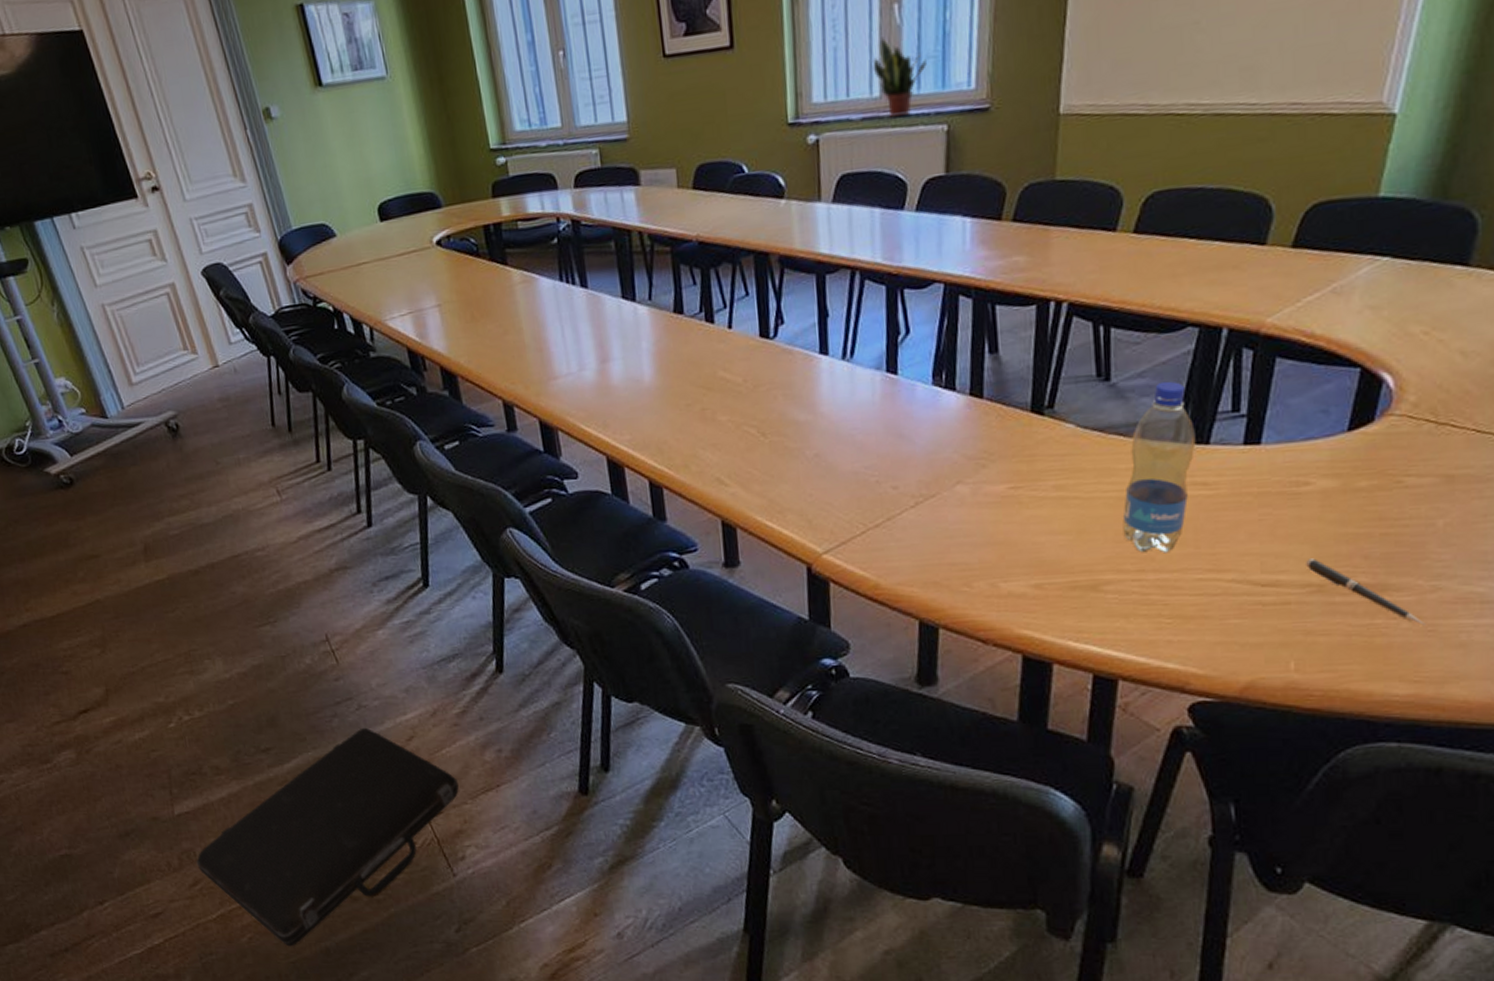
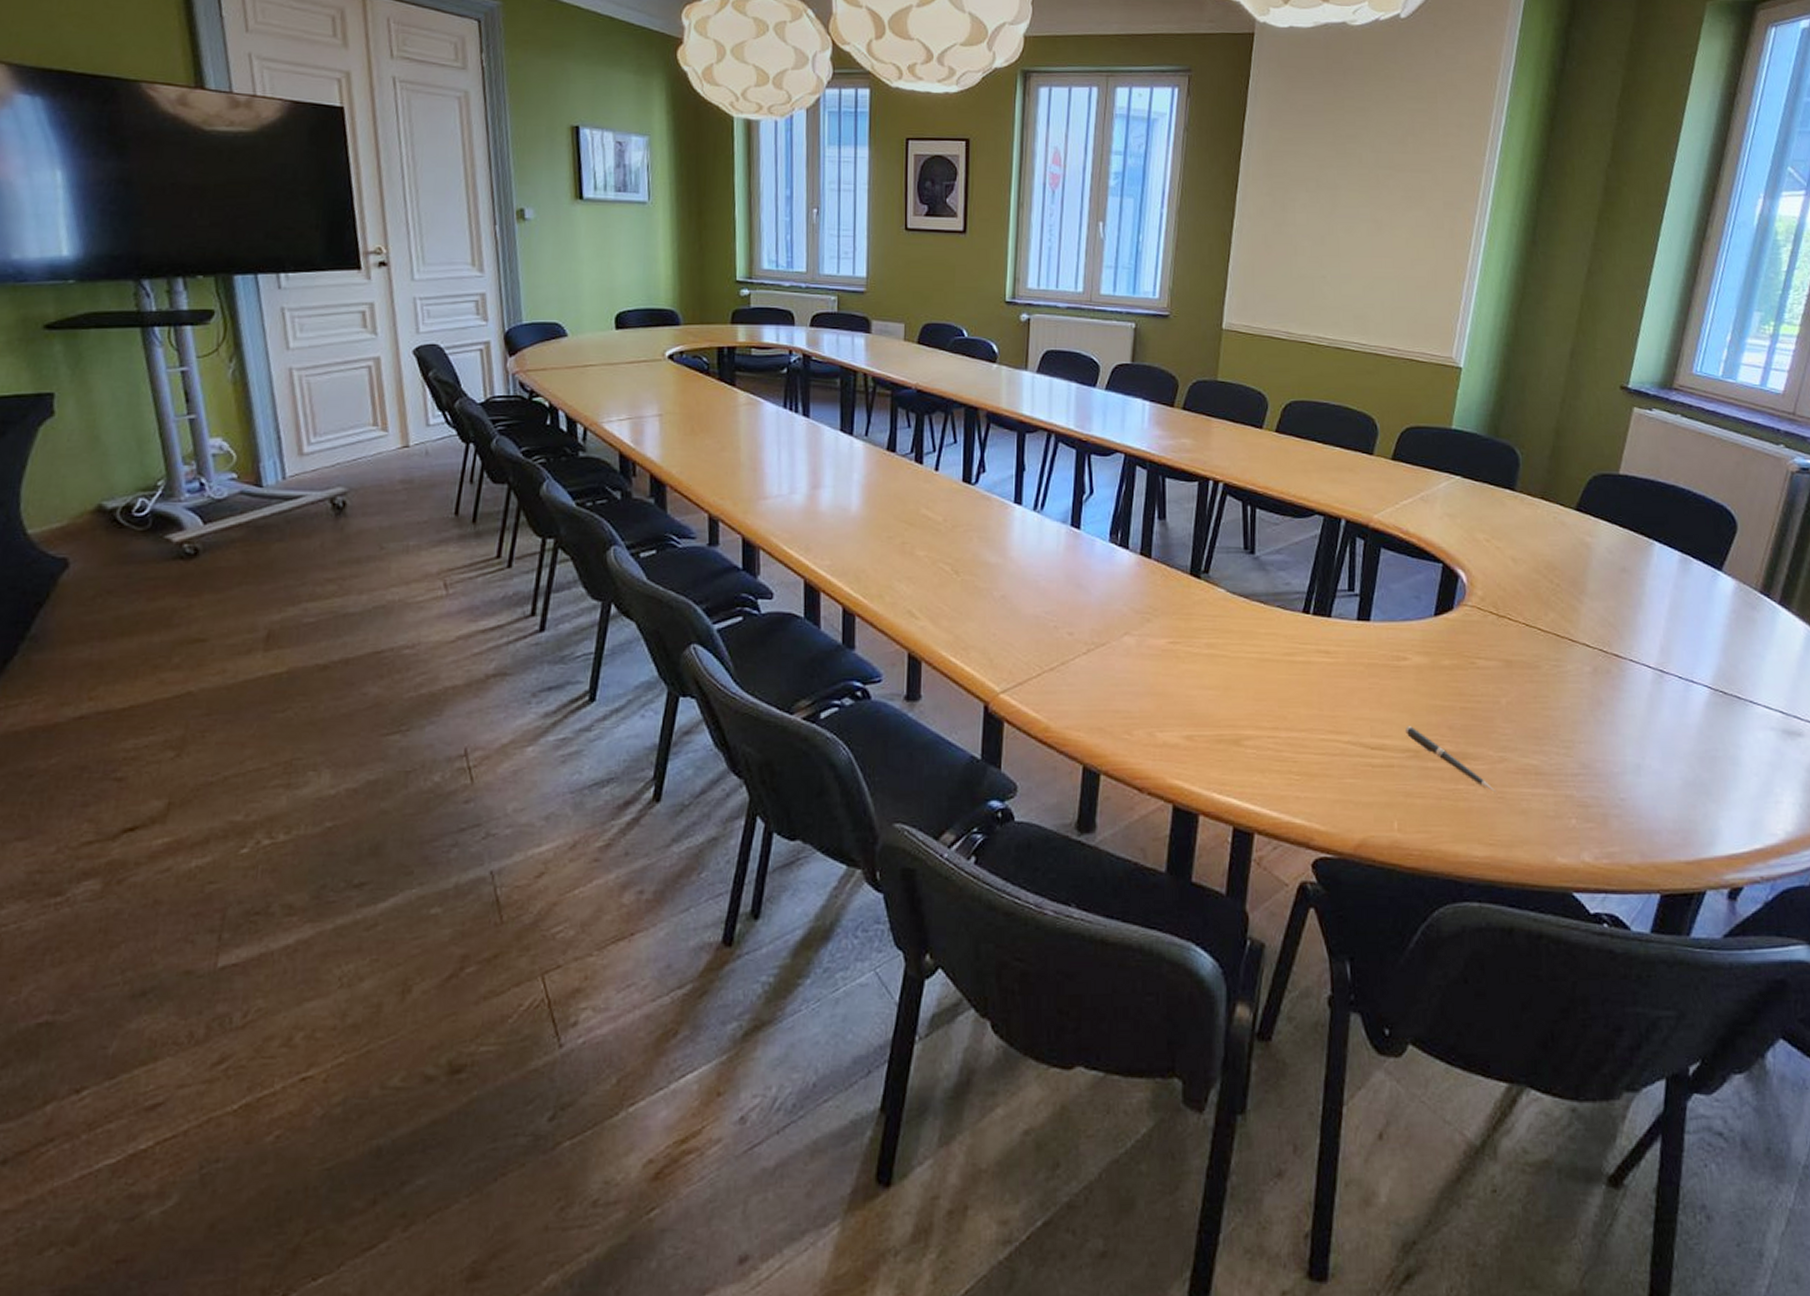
briefcase: present [196,727,459,947] -> none [229,860,586,1147]
potted plant: present [872,37,927,117] -> none [1079,245,1122,310]
bottle: present [1122,381,1196,553] -> none [1261,559,1321,713]

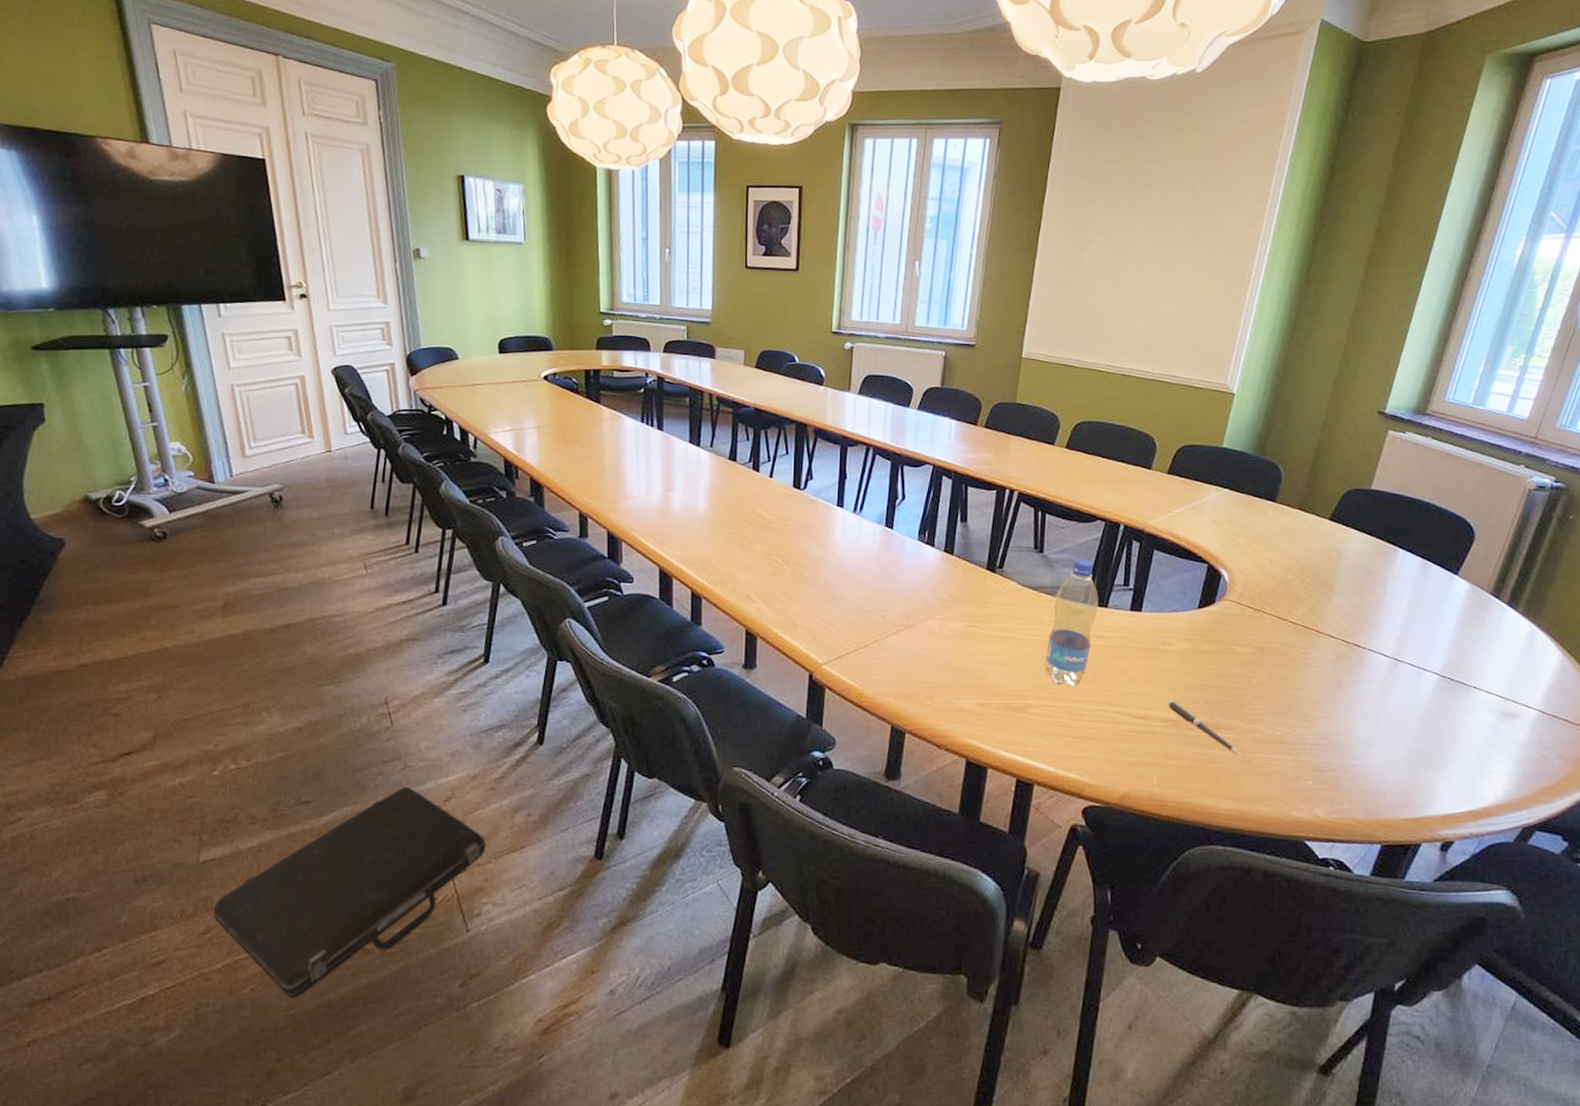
briefcase: none [229,860,586,1147] -> present [212,786,486,999]
bottle: none [1261,559,1321,713] -> present [1045,558,1099,687]

